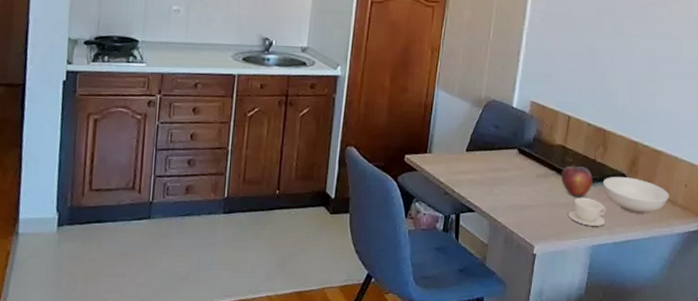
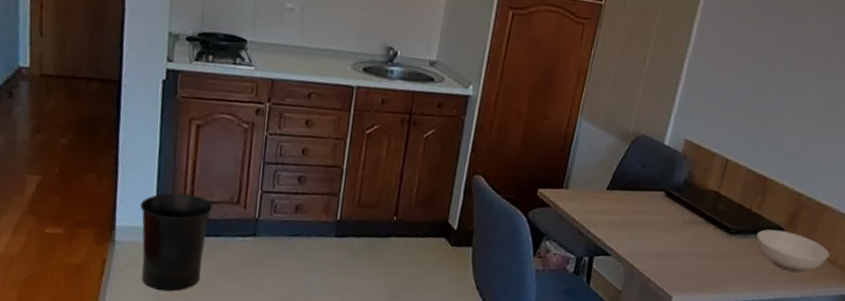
waste bin: none [43,183,110,277] -> present [141,193,213,291]
fruit: present [561,164,593,196] -> none [709,212,746,248]
teacup: present [567,197,606,226] -> none [713,249,757,281]

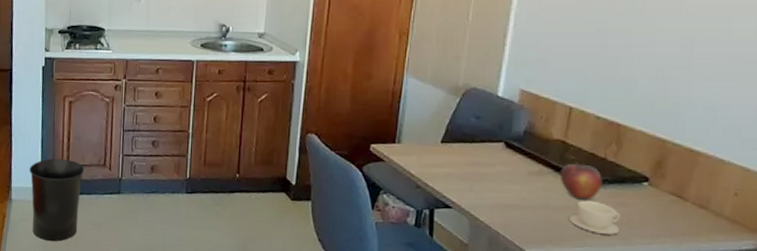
fruit: none [709,212,746,248] -> present [559,162,602,199]
teacup: none [713,249,757,281] -> present [569,200,621,235]
bowl: present [756,229,830,272] -> none [616,179,711,225]

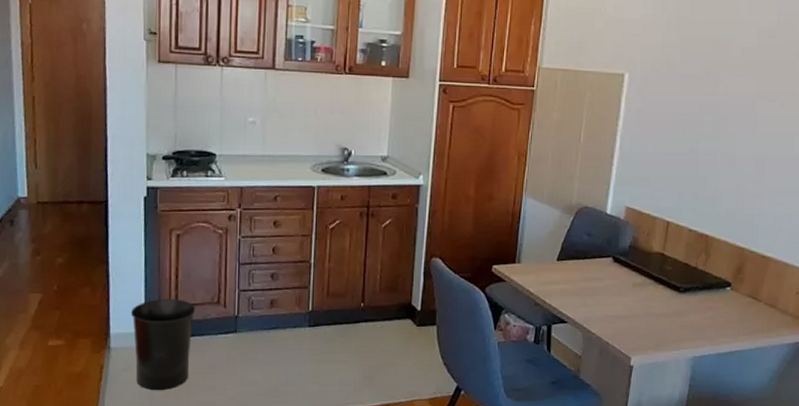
fruit: present [559,162,602,199] -> none [659,272,694,305]
teacup: present [569,200,621,235] -> none [667,307,709,336]

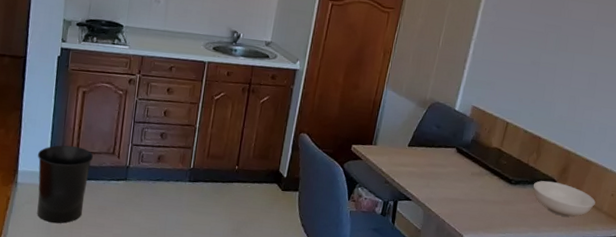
bowl: none [705,285,779,324] -> present [533,181,596,217]

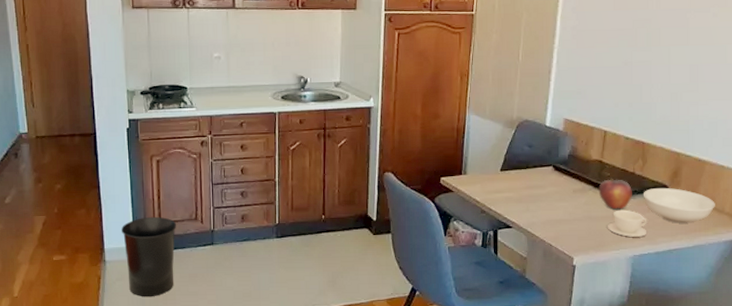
fruit: none [494,166,524,196] -> present [598,178,632,209]
teacup: none [497,196,534,224] -> present [607,210,647,237]

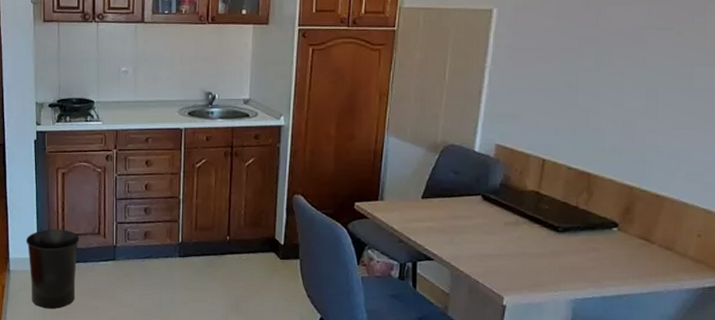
fruit: present [598,178,632,209] -> none [534,211,575,246]
teacup: present [607,210,647,237] -> none [543,247,592,278]
bowl: present [643,188,715,224] -> none [587,225,676,266]

